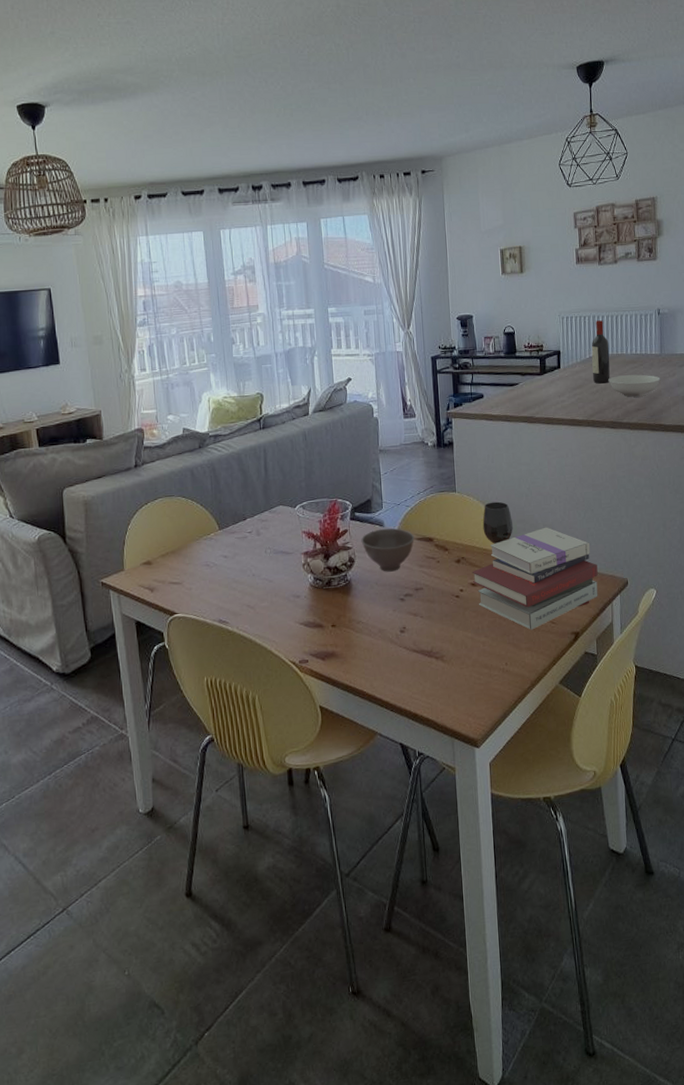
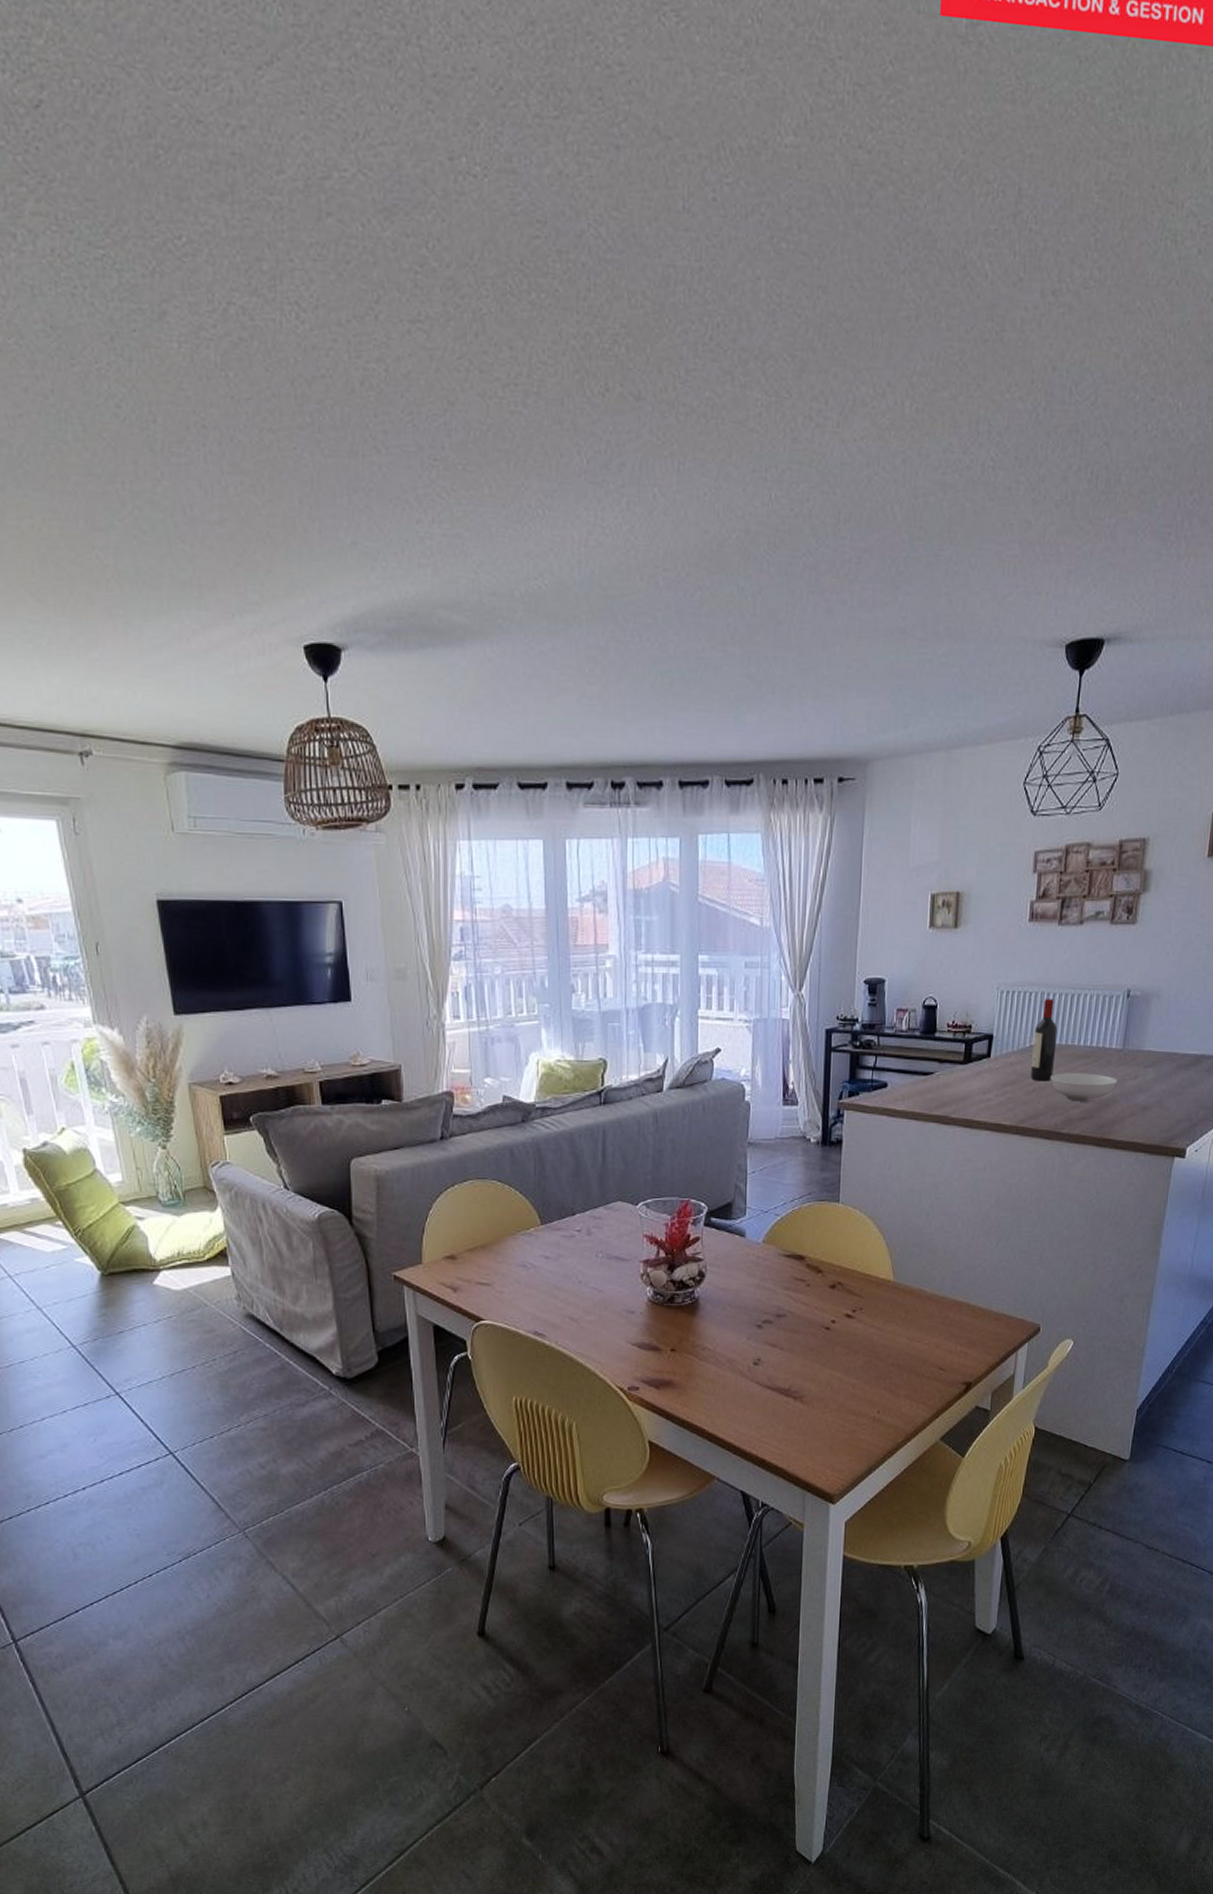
bowl: present [361,528,414,572] -> none [715,1239,782,1292]
books: present [471,527,598,630] -> none [847,1254,1005,1376]
wine glass: present [482,501,514,544] -> none [868,1218,907,1269]

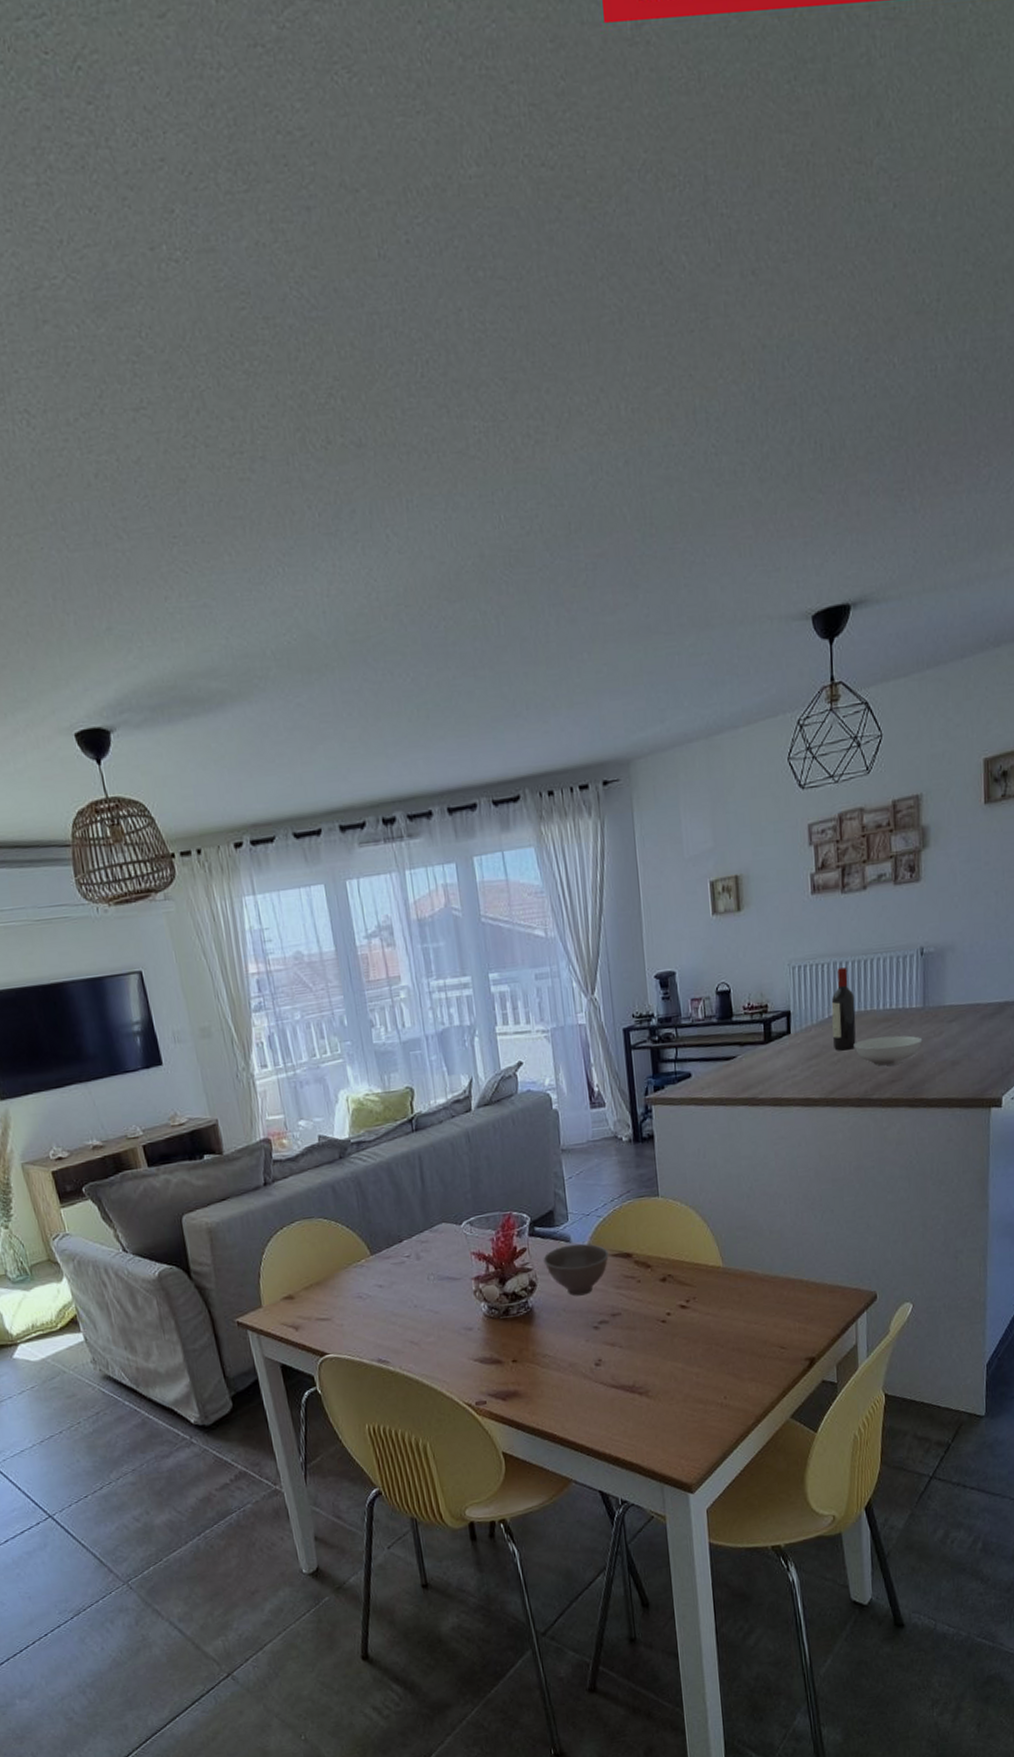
bowl: none [715,1239,782,1292] -> present [543,1243,609,1296]

